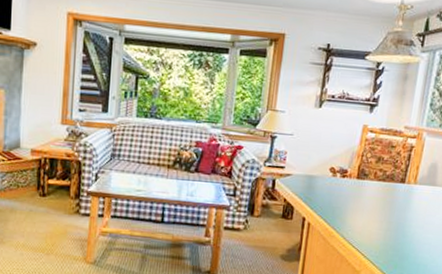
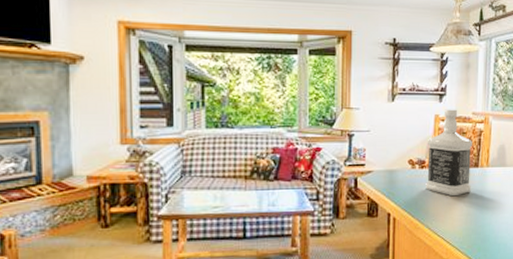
bottle: none [345,120,402,210] -> present [426,109,473,197]

